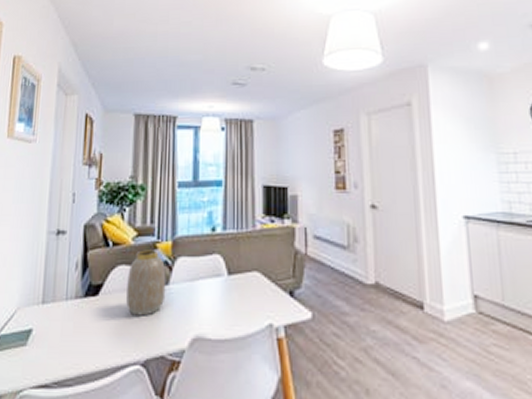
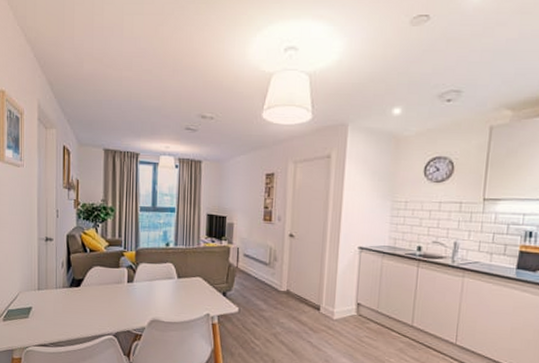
vase: present [126,250,166,316] -> none [101,256,131,303]

